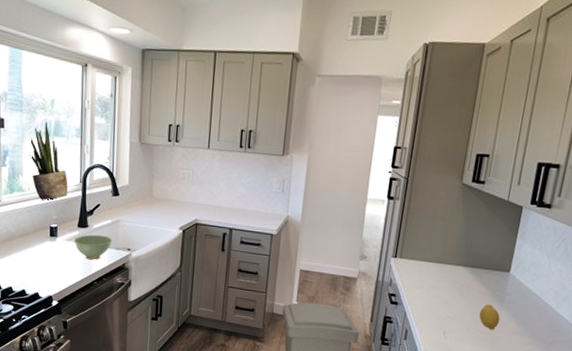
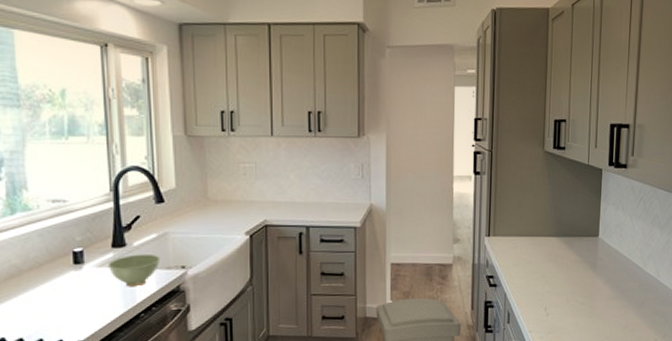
potted plant: present [29,121,68,200] -> none [33,118,94,218]
fruit: present [479,304,500,330] -> none [576,272,595,299]

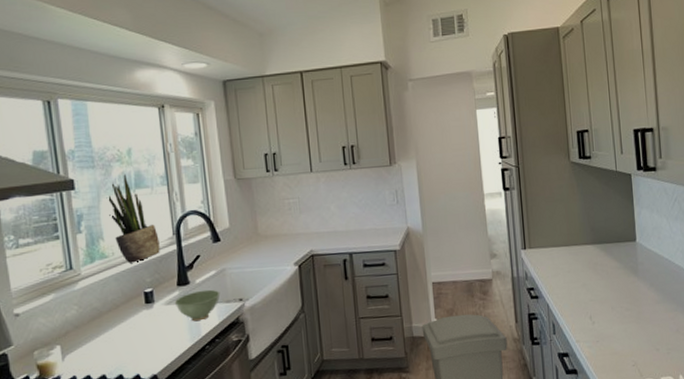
potted plant: none [33,118,94,218] -> present [106,174,160,263]

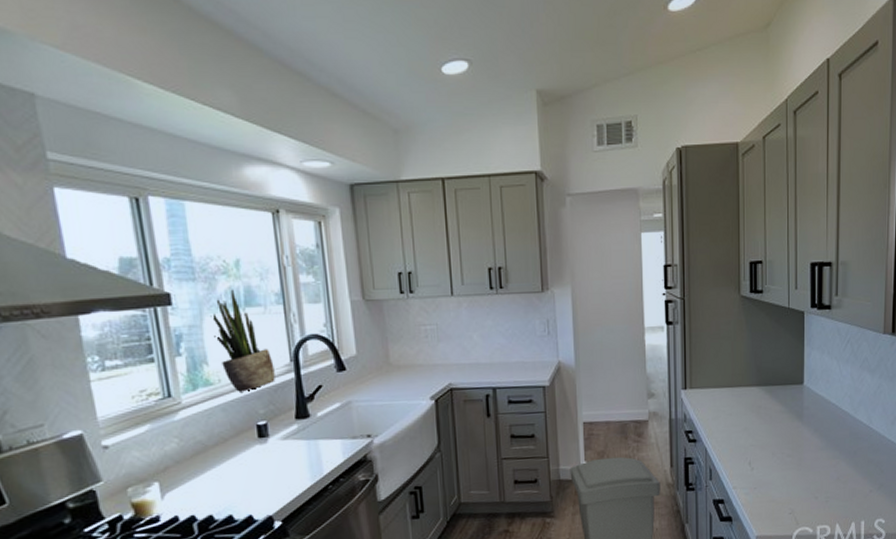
bowl: present [174,289,221,322] -> none [292,423,346,459]

